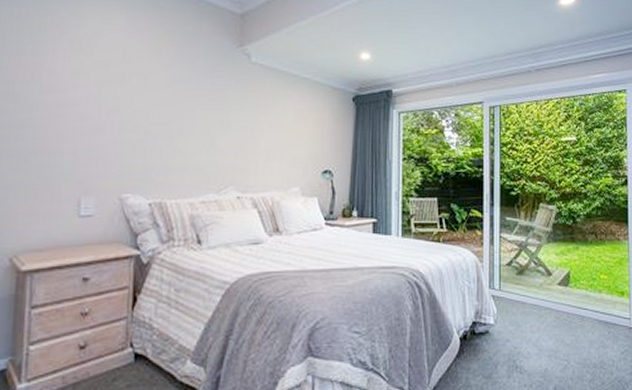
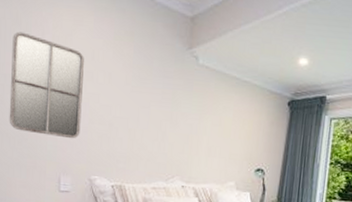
home mirror: none [11,32,113,152] -> present [9,31,84,139]

